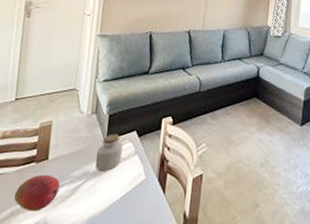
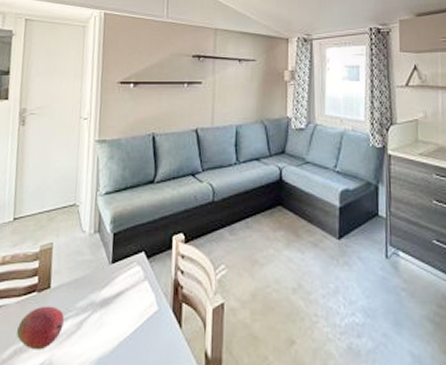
jar: present [95,134,124,172] -> none [101,256,131,302]

